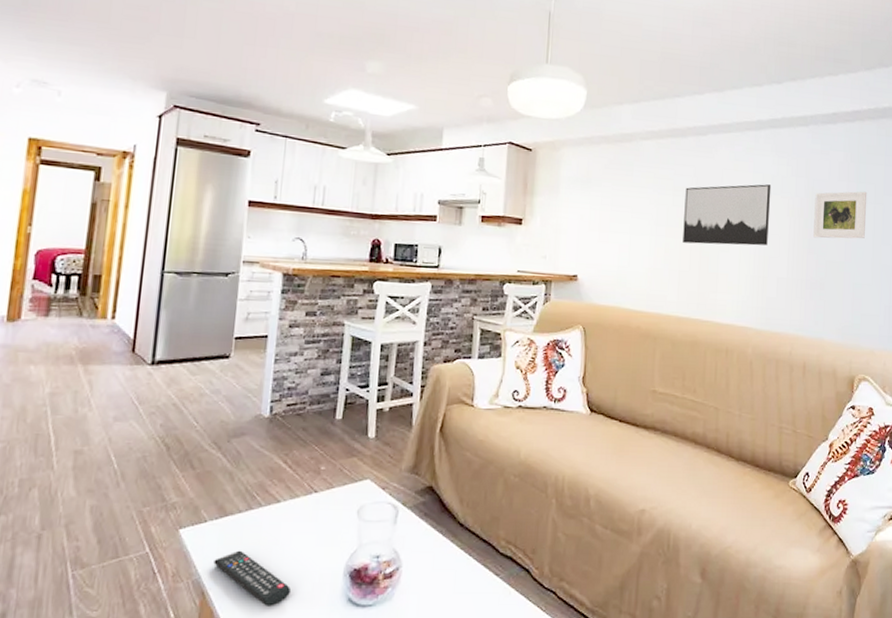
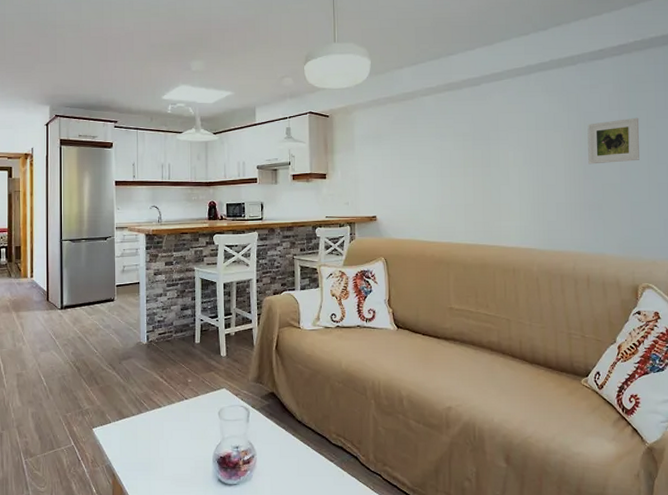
remote control: present [214,550,291,606] -> none [119,443,175,485]
wall art: present [683,184,772,246] -> none [465,121,545,180]

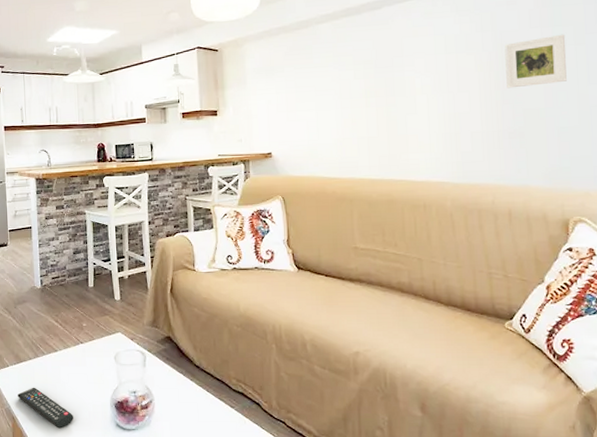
remote control: none [119,443,175,485] -> present [17,387,73,429]

